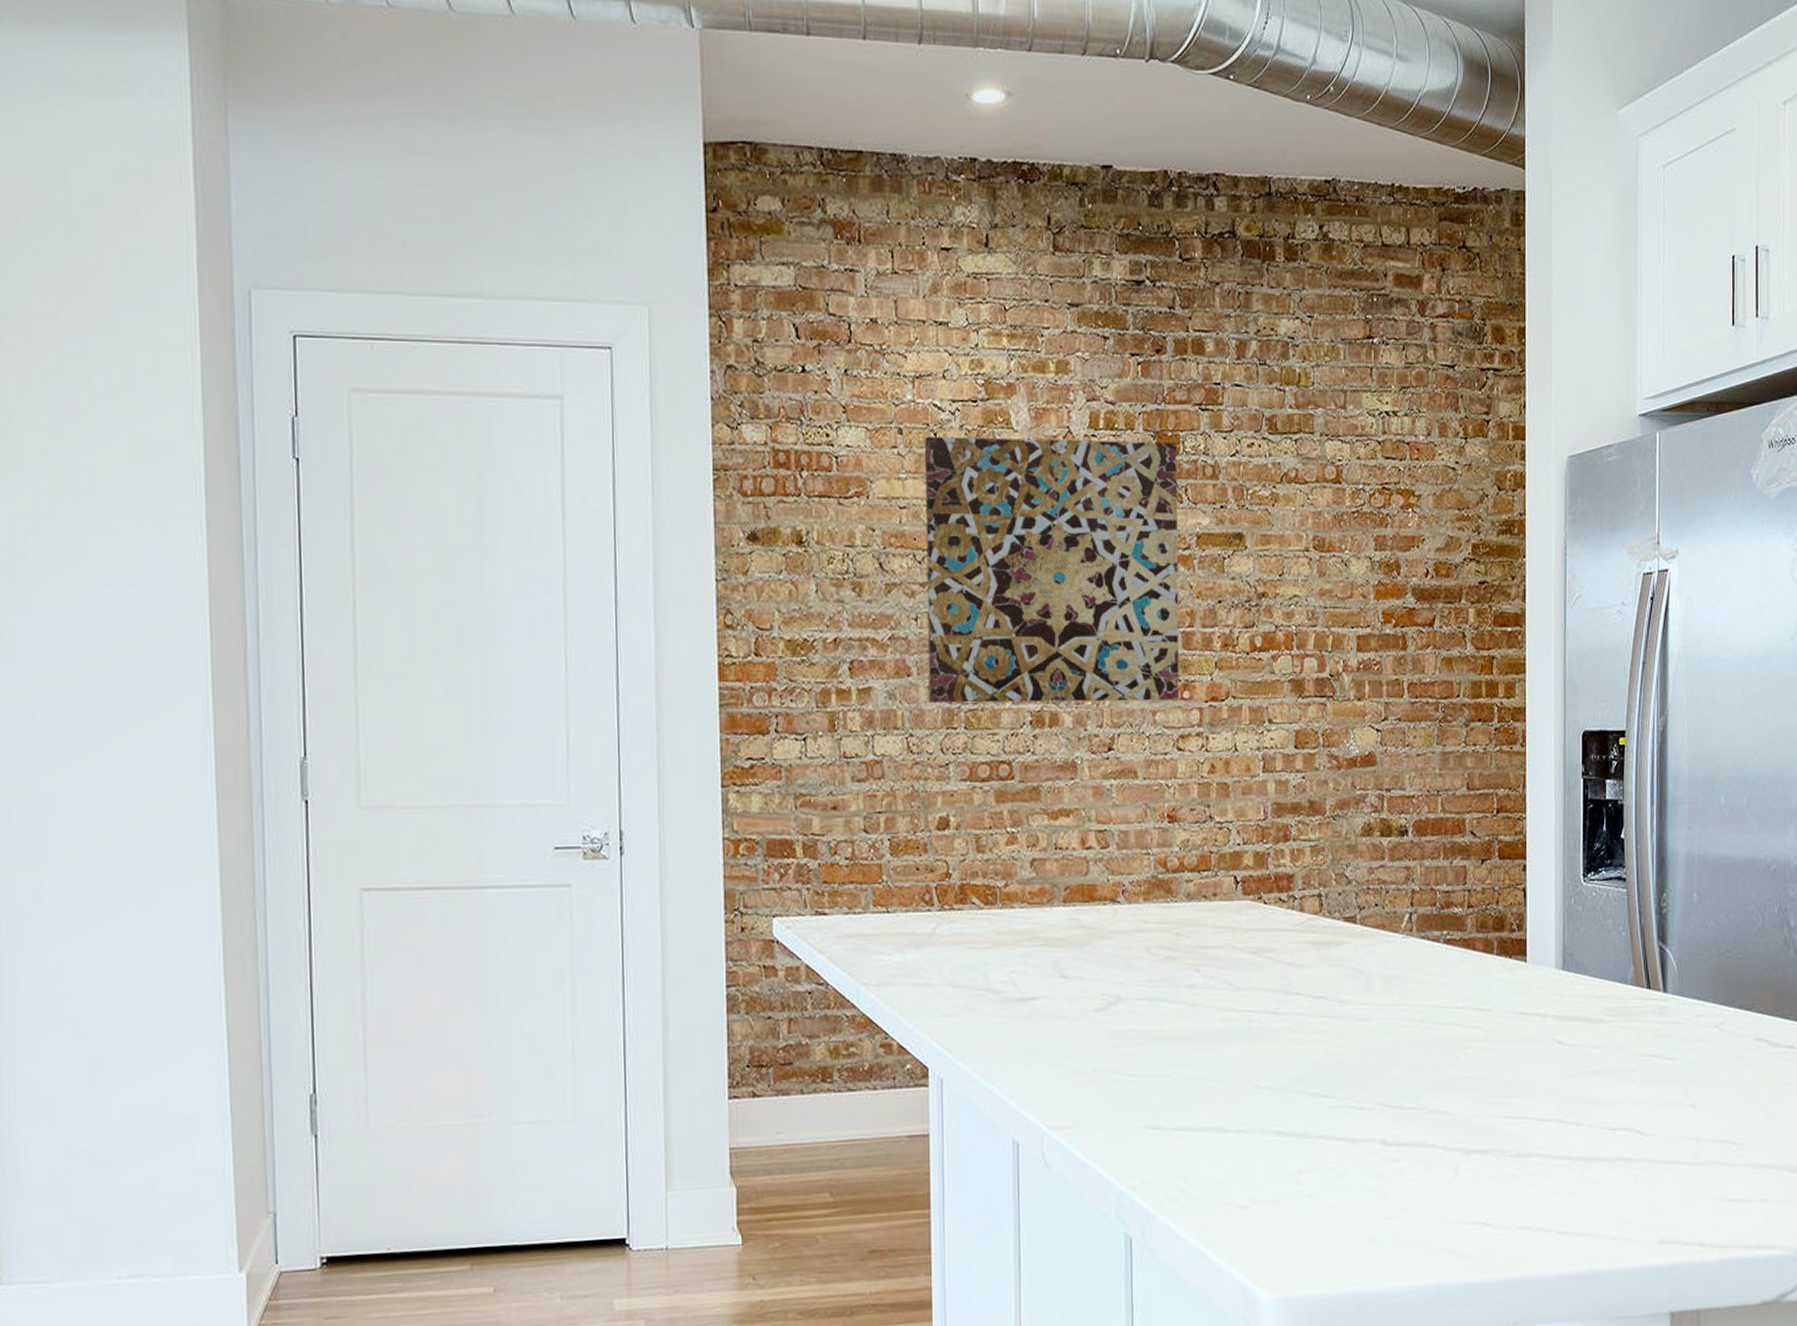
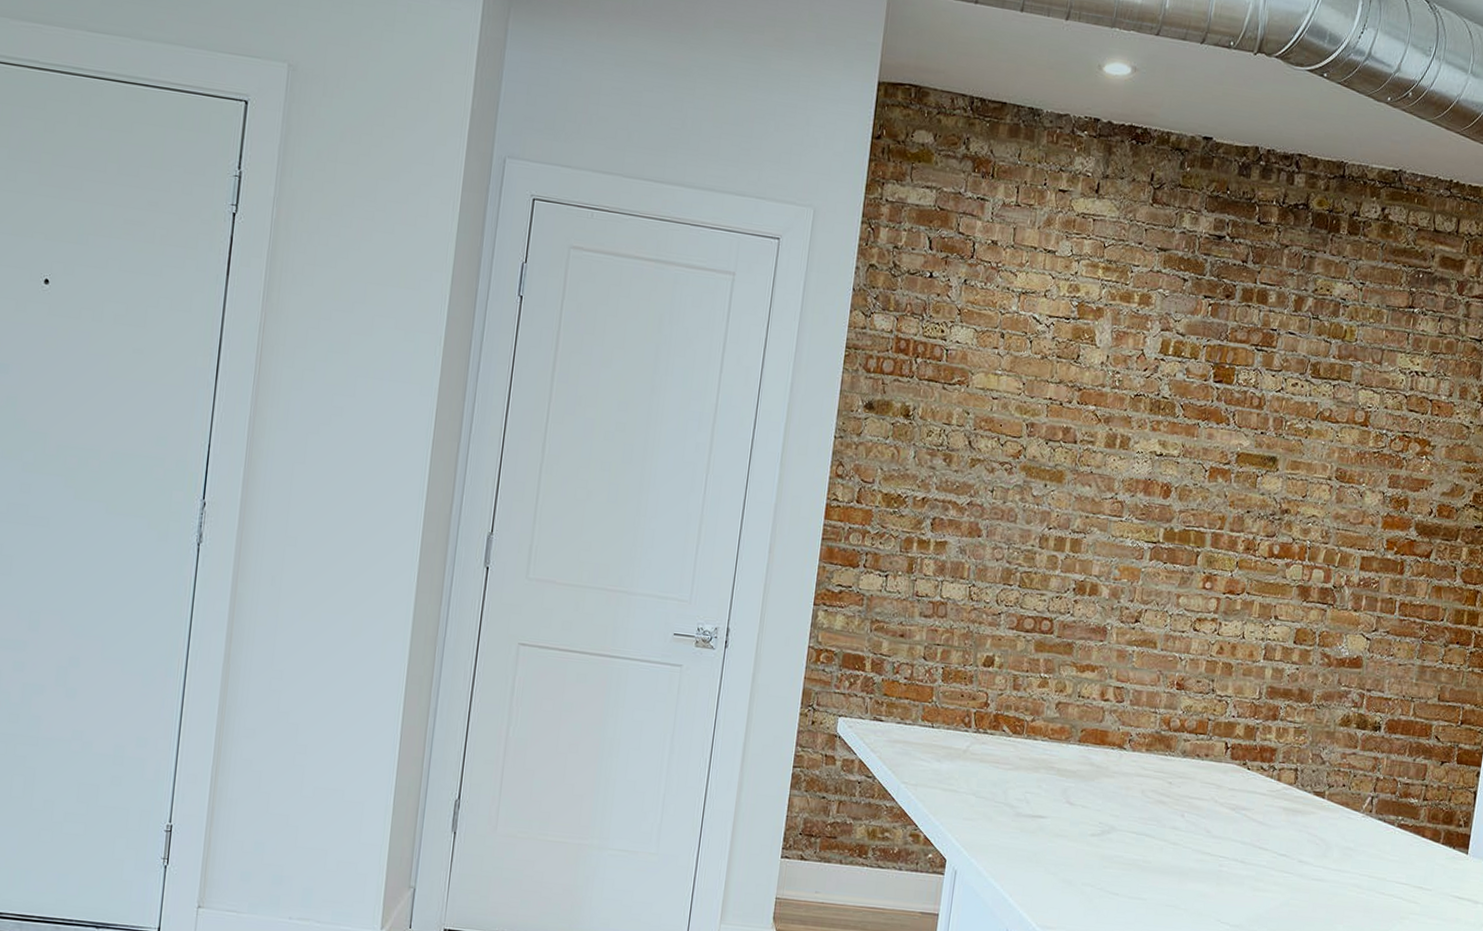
wall art: present [924,436,1180,704] -> none [992,342,1232,589]

